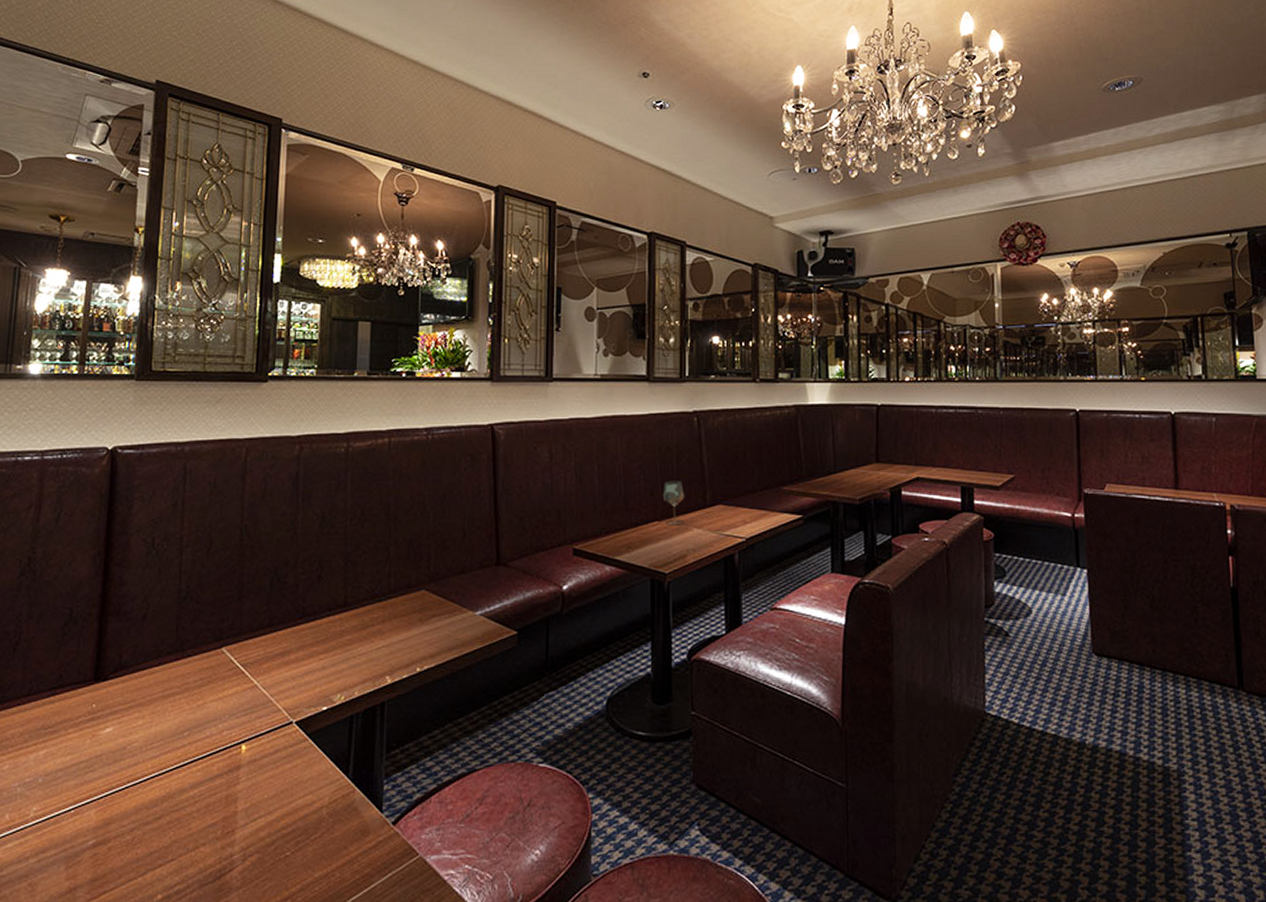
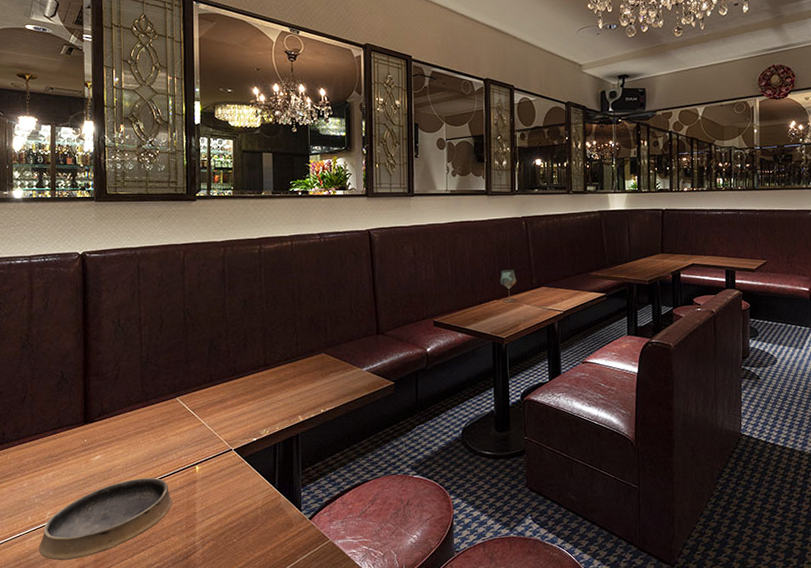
ashtray: none [15,759,206,879] -> present [39,477,172,561]

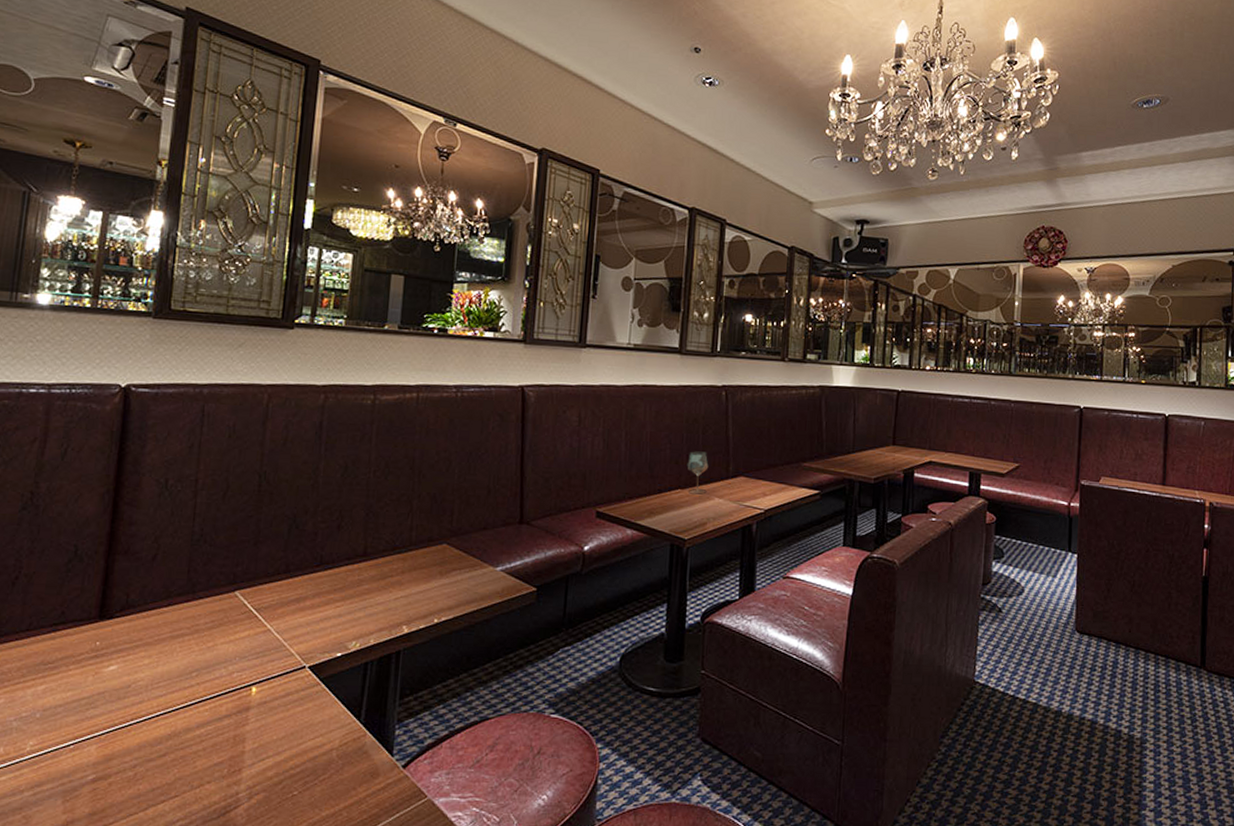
ashtray: present [39,477,172,561] -> none [9,699,213,812]

